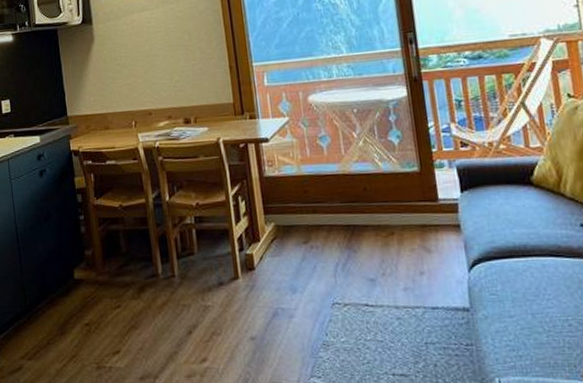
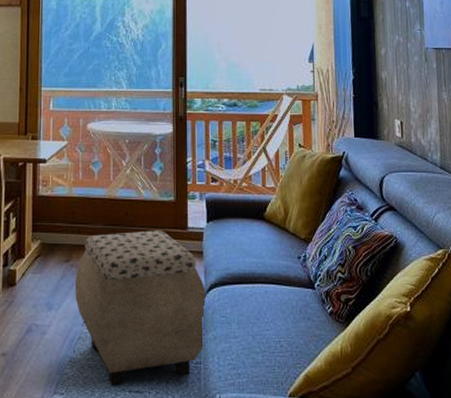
ottoman: none [317,204,475,370] -> present [75,230,208,387]

